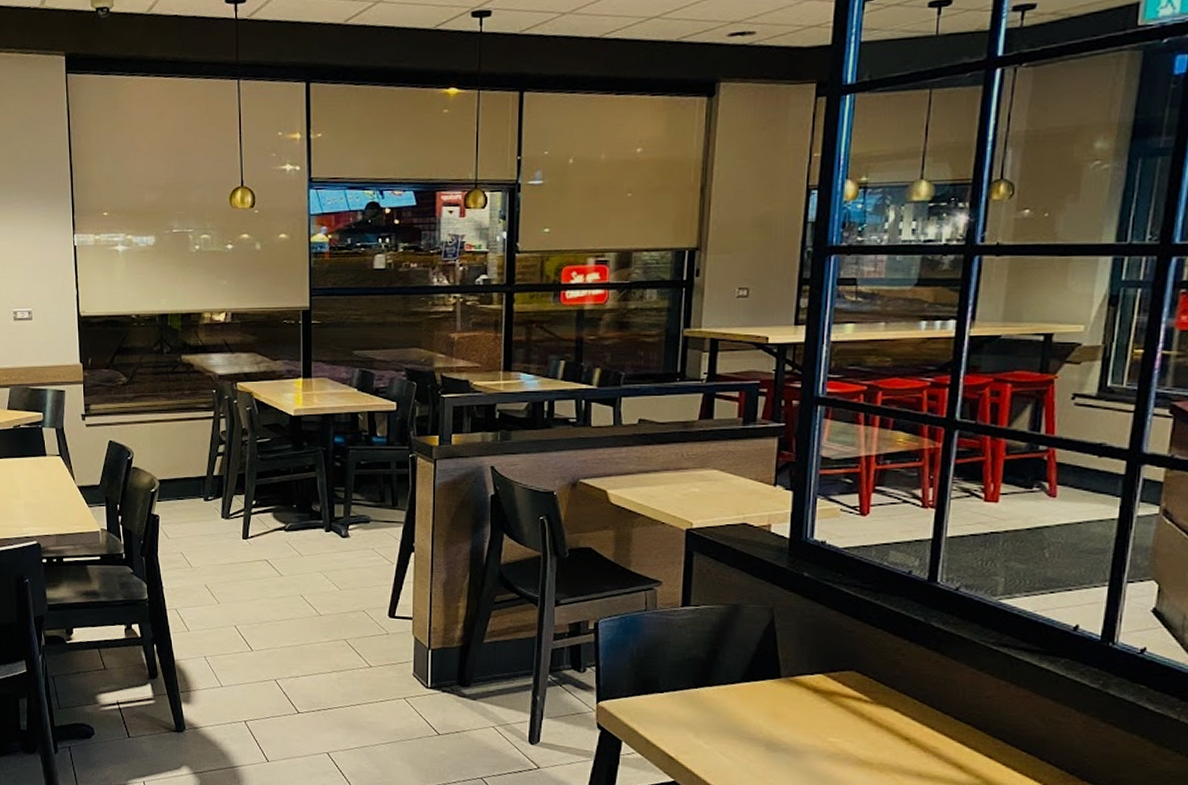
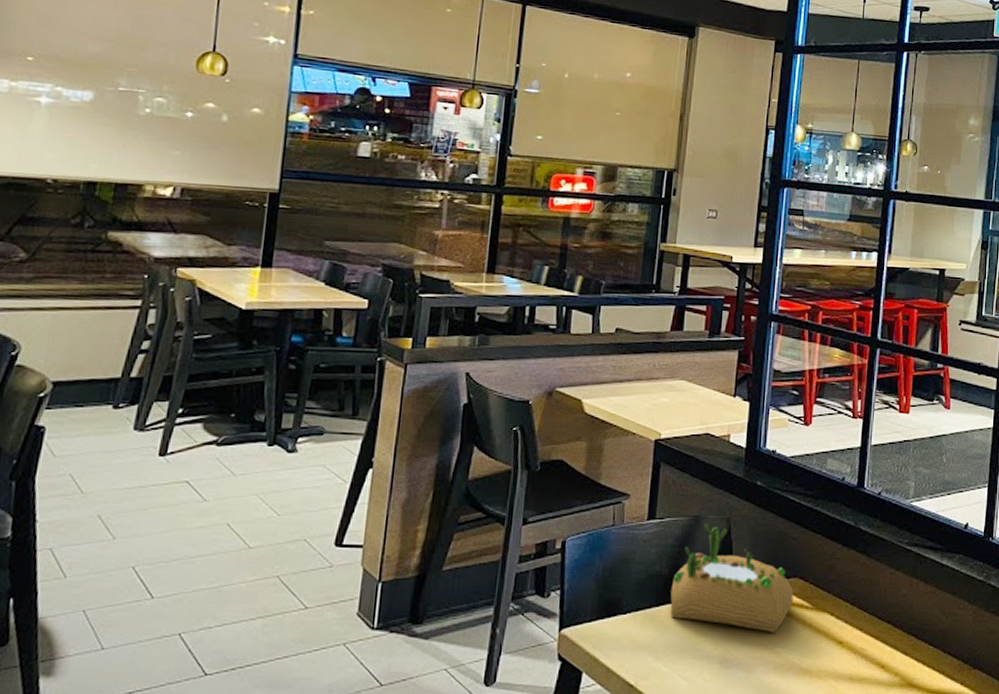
succulent planter: none [709,613,849,723] -> present [670,524,794,633]

